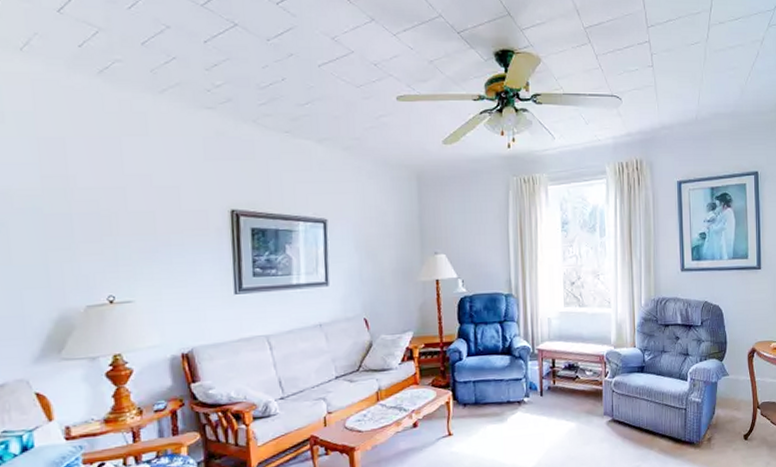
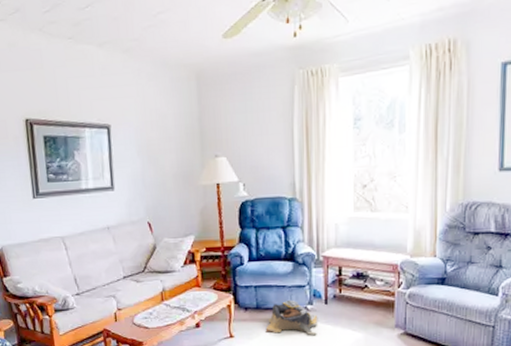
bag: none [484,393,534,429] -> present [265,299,317,336]

